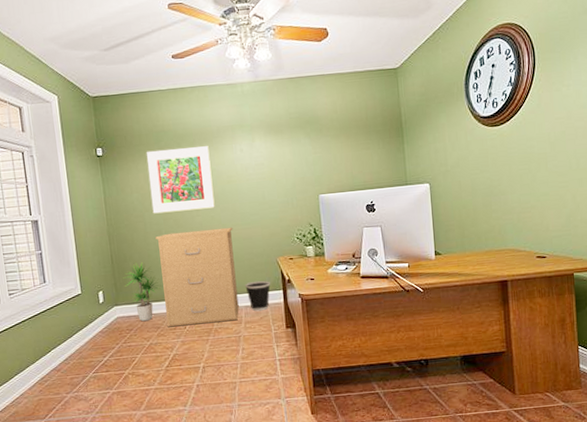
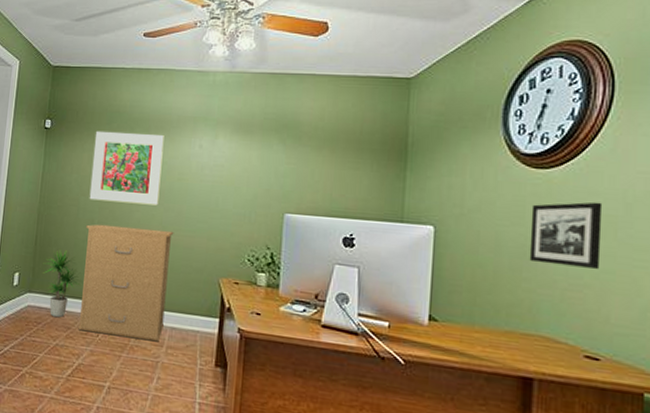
wastebasket: present [245,280,271,312] -> none [175,300,206,339]
picture frame: none [492,145,540,197] -> present [529,202,603,270]

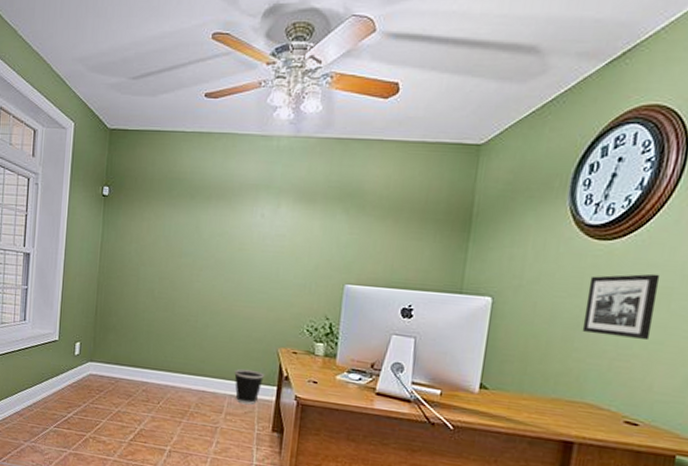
potted plant: present [43,248,82,318] -> none [103,318,143,386]
filing cabinet: present [78,224,174,342] -> none [139,294,234,409]
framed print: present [89,130,164,206] -> none [149,198,226,276]
wastebasket: none [175,300,206,339] -> present [234,369,264,406]

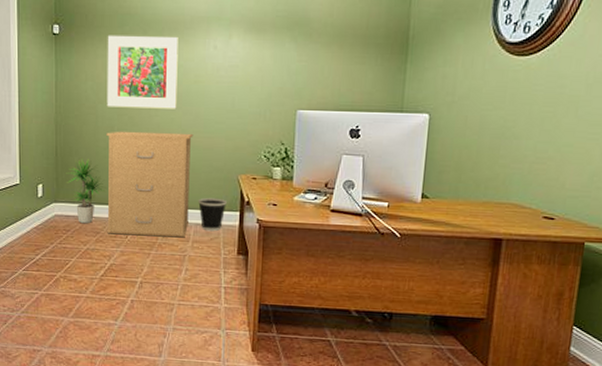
potted plant: none [103,318,143,386] -> present [66,157,107,224]
filing cabinet: none [139,294,234,409] -> present [106,131,194,238]
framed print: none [149,198,226,276] -> present [106,35,178,109]
picture frame: present [582,273,661,341] -> none [506,84,569,144]

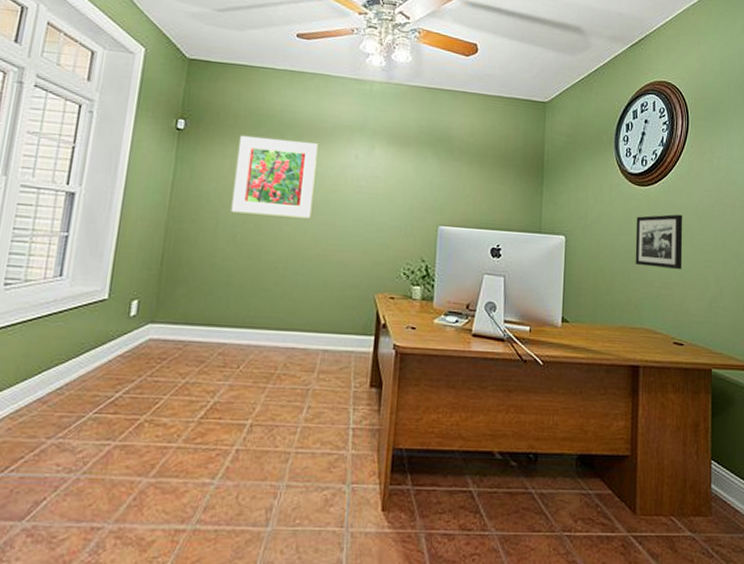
potted plant: present [66,157,107,224] -> none [170,269,221,351]
filing cabinet: present [106,131,194,238] -> none [214,239,328,368]
wastebasket: present [198,197,227,232] -> none [328,319,361,360]
picture frame: none [506,84,569,144] -> present [635,214,683,270]

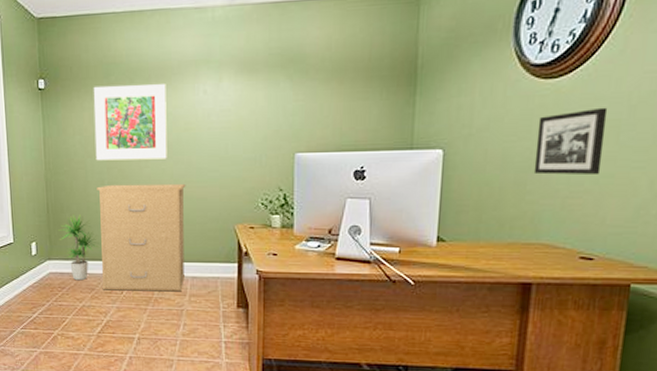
potted plant: none [170,269,221,351] -> present [58,213,100,281]
filing cabinet: none [214,239,328,368] -> present [97,183,186,292]

